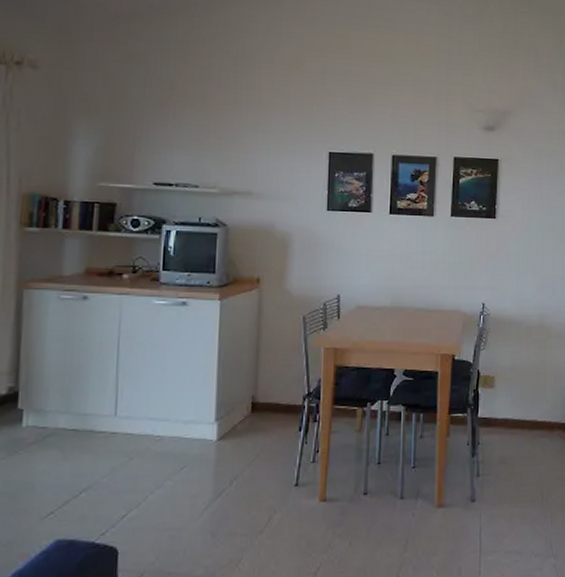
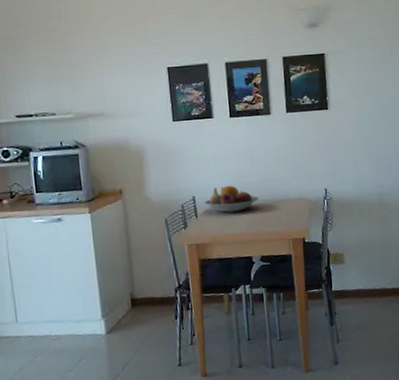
fruit bowl: none [349,287,410,317] -> present [204,185,259,213]

